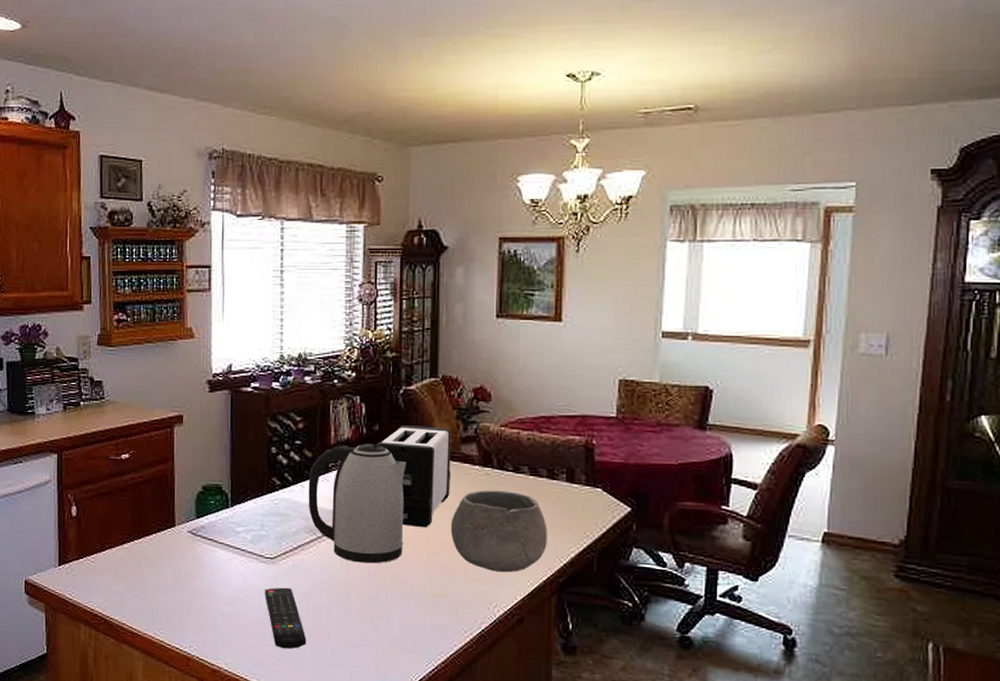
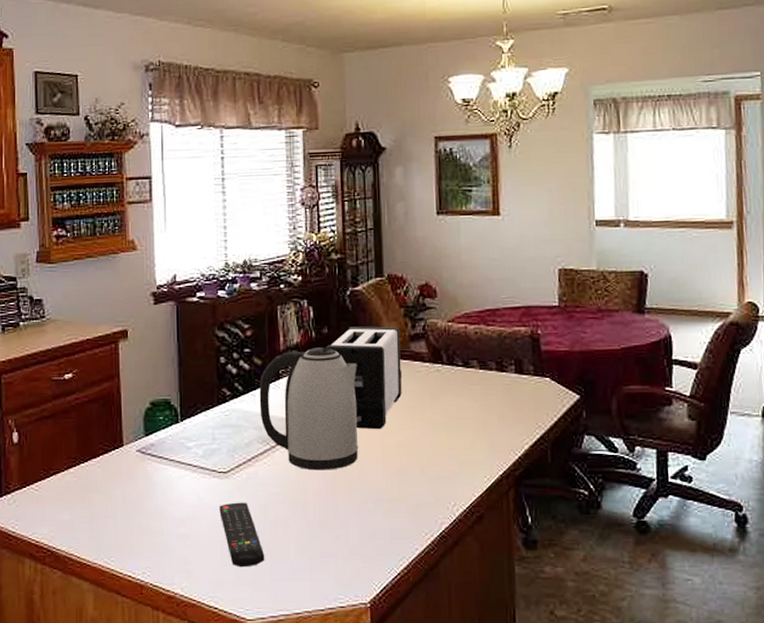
bowl: present [450,490,547,573] -> none [404,386,501,470]

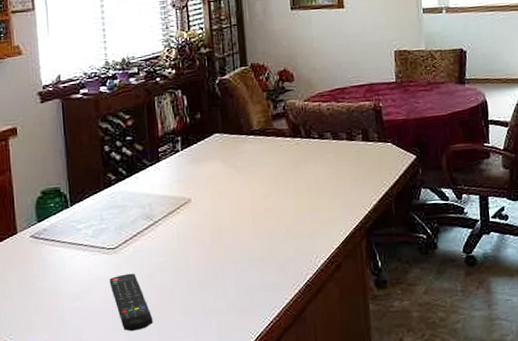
kettle: present [259,347,359,471] -> none [141,130,232,240]
toaster: present [326,326,403,430] -> none [199,108,268,200]

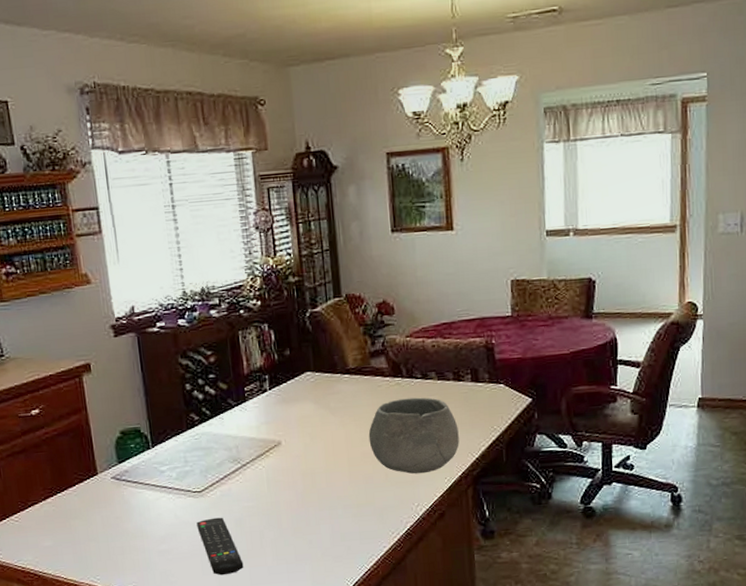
bowl: none [271,156,353,228] -> present [368,397,459,474]

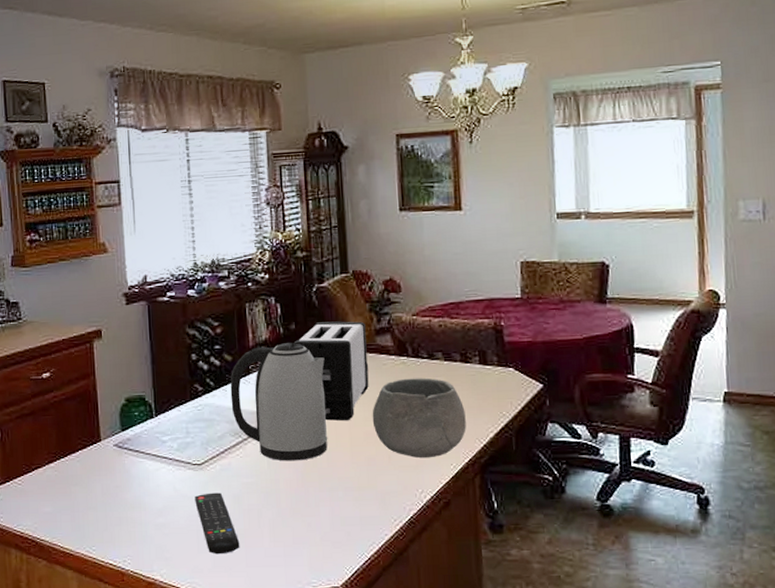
kettle: none [226,368,326,484] -> present [230,343,328,461]
toaster: none [289,345,365,443] -> present [293,321,369,421]

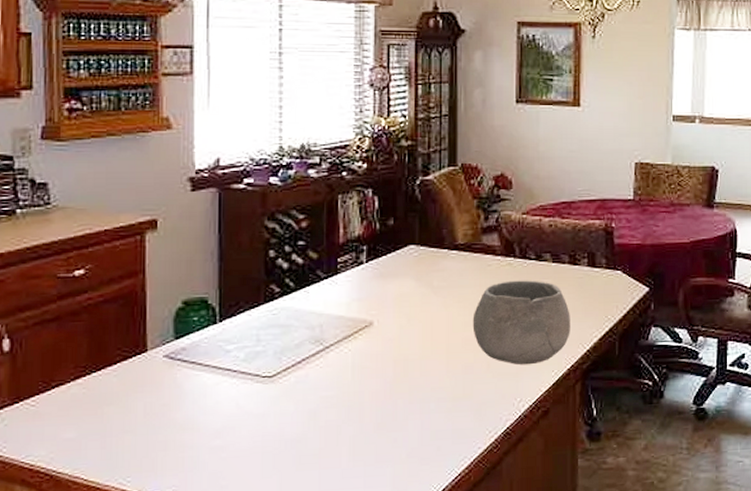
remote control: present [195,492,240,555] -> none [262,408,313,479]
kettle: present [230,343,328,461] -> none [313,240,424,371]
toaster: present [293,321,369,421] -> none [390,218,473,326]

